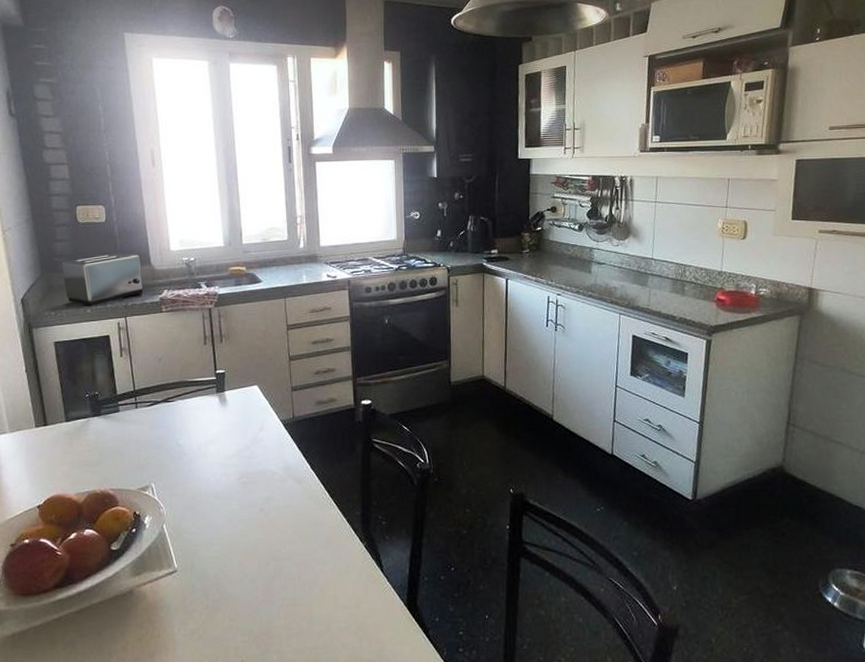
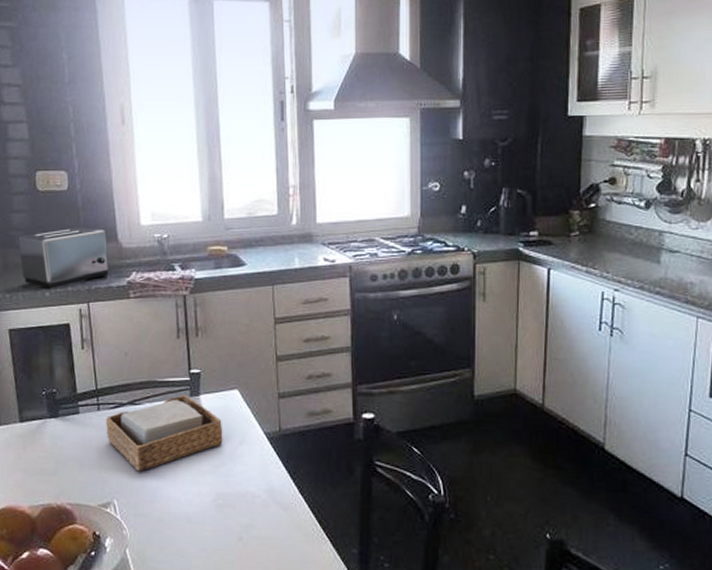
napkin holder: none [142,392,246,458] -> present [105,395,223,472]

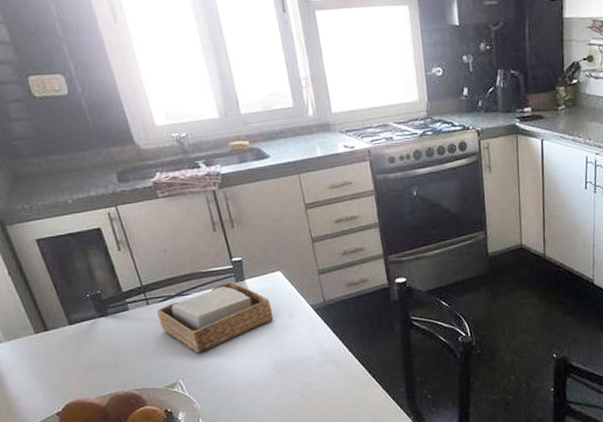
toaster: present [18,227,109,288] -> none [24,131,132,196]

